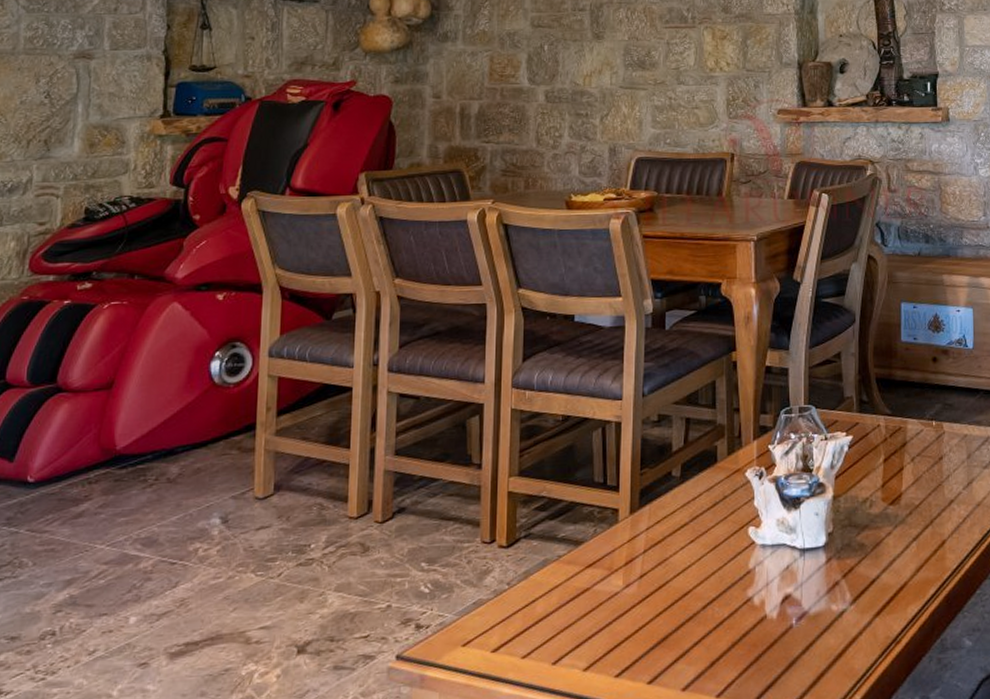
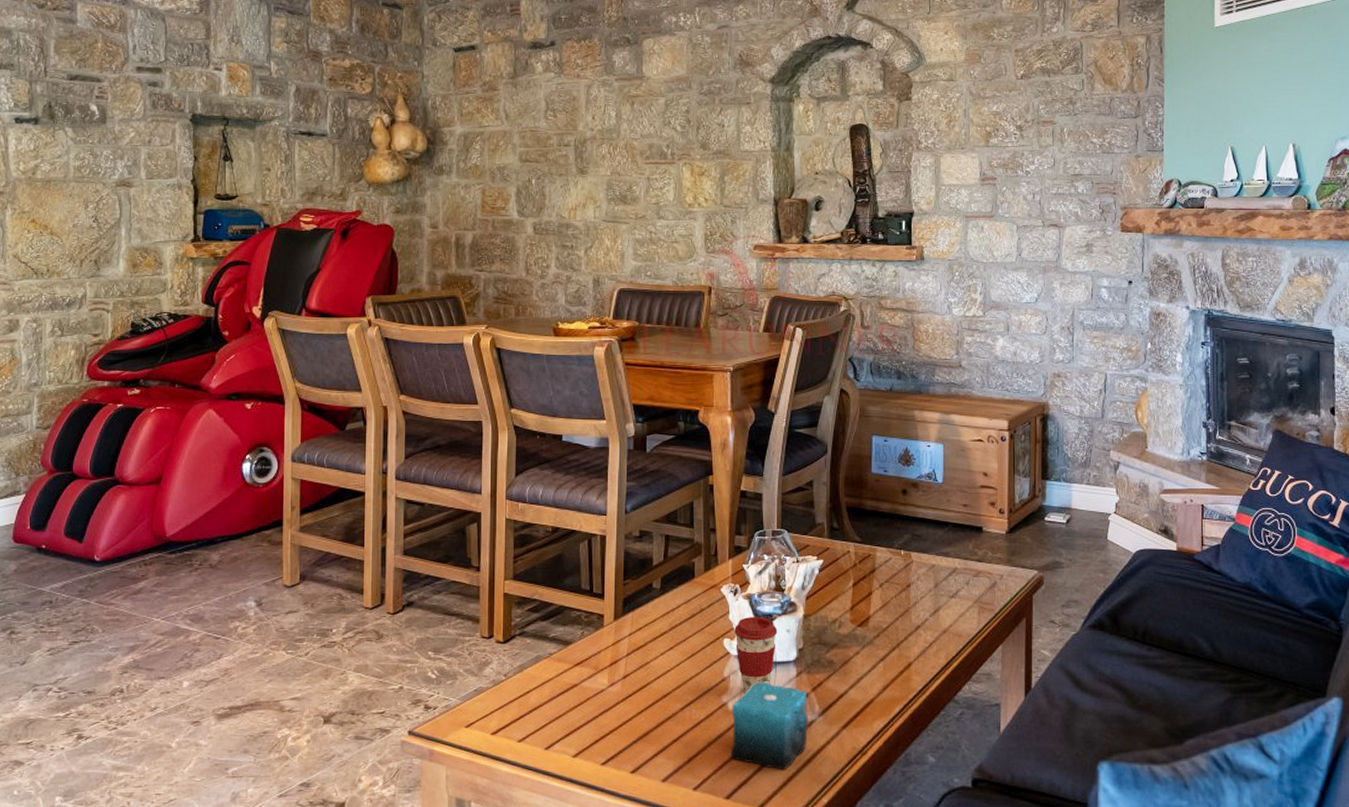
candle: none [757,561,840,667] -> present [731,673,809,770]
coffee cup: none [760,500,806,585] -> present [734,616,778,693]

